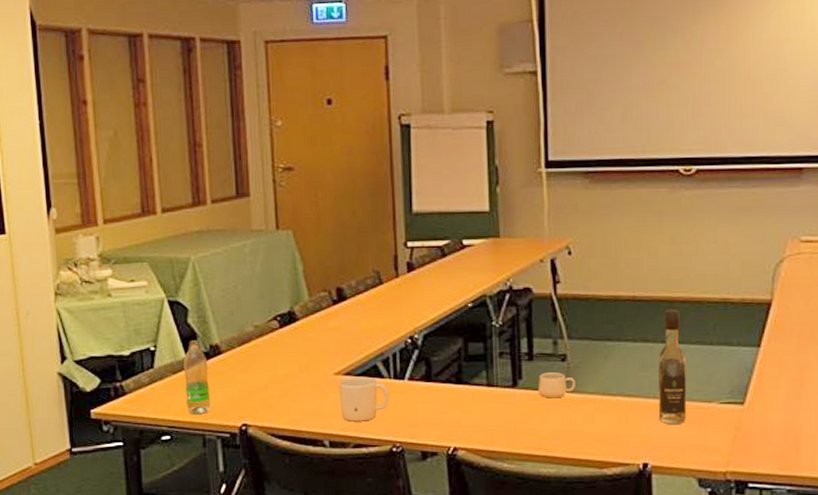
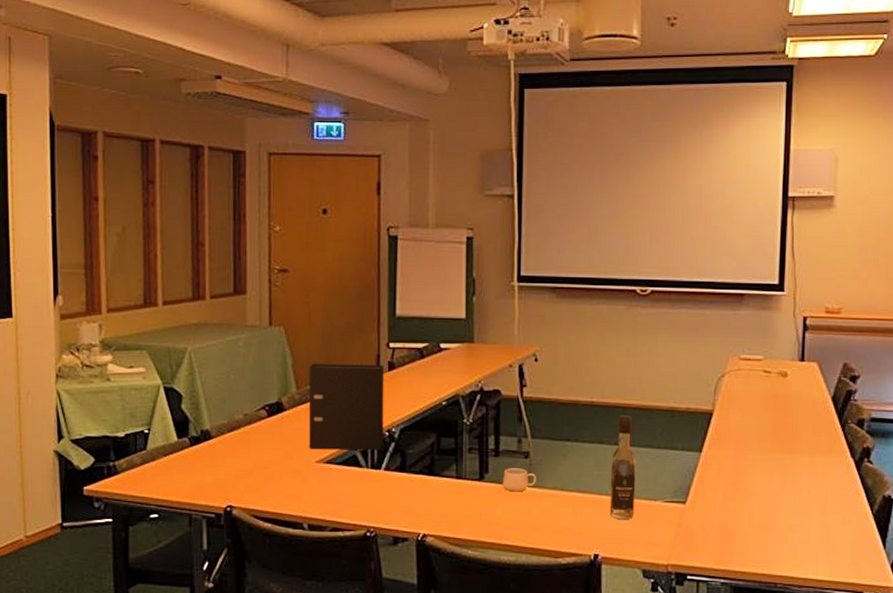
bottle: present [183,339,211,415] -> none [175,424,199,495]
binder: none [321,266,406,361] -> present [308,364,385,451]
mug: present [339,376,389,422] -> none [320,465,366,507]

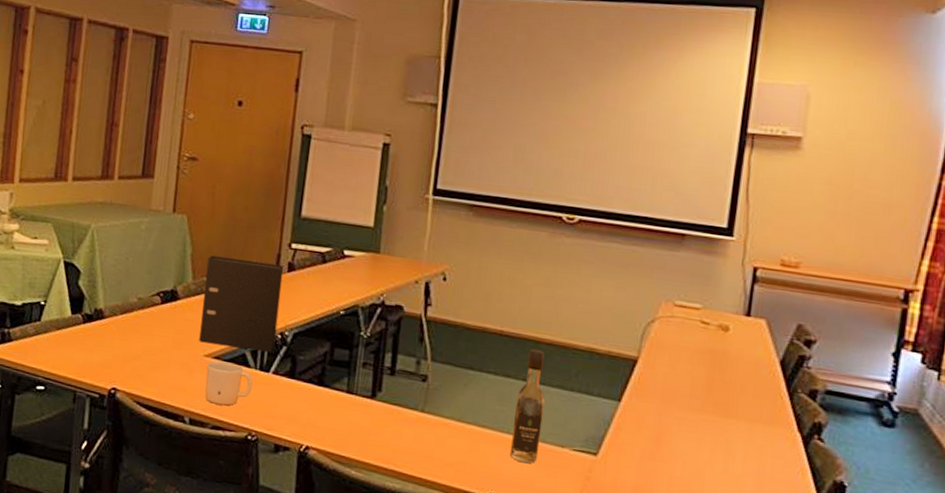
mug: none [320,465,366,507] -> present [205,361,253,406]
mug: present [502,468,536,492] -> none [395,389,433,417]

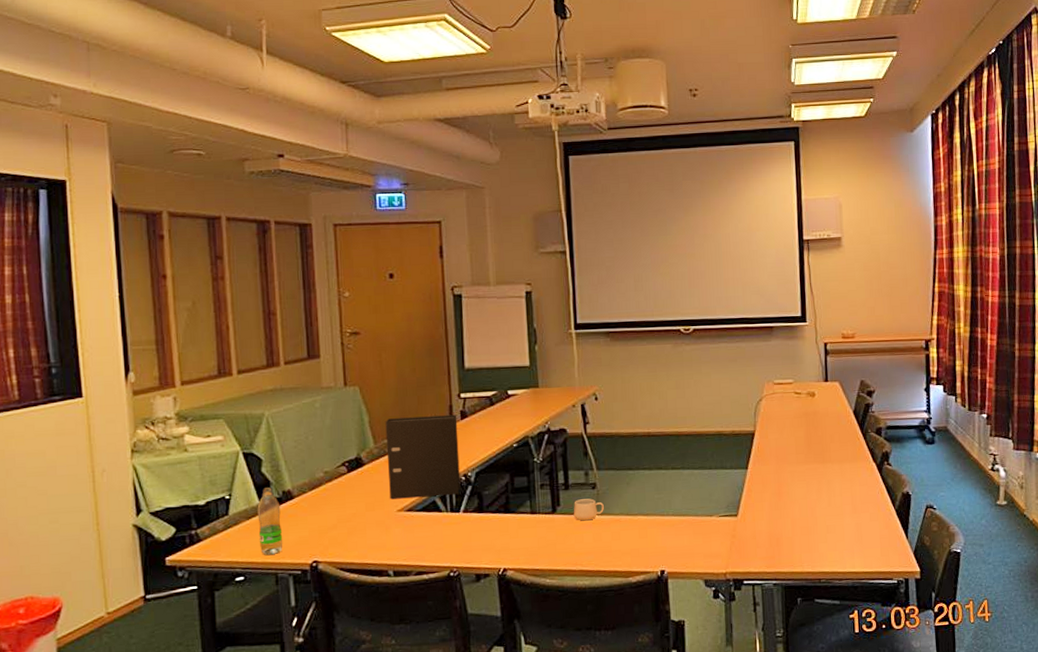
bottle: none [64,301,90,372] -> present [257,486,283,556]
mug: present [205,361,253,406] -> none [402,511,446,552]
mug: none [395,389,433,417] -> present [573,498,604,521]
bottle: present [509,349,545,464] -> none [670,442,694,537]

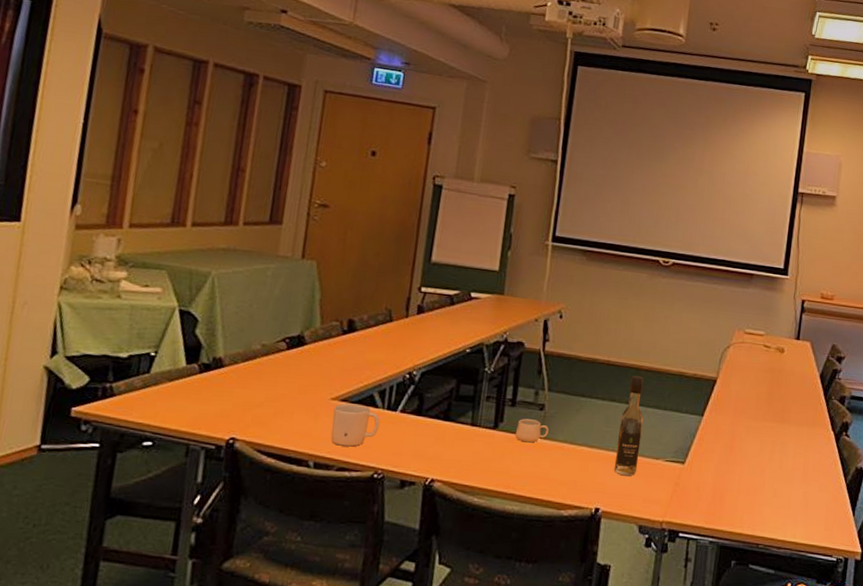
bottle: present [257,486,283,556] -> none [176,350,208,424]
binder: present [385,414,461,500] -> none [326,300,414,393]
mug: none [402,511,446,552] -> present [331,403,380,447]
bottle: none [670,442,694,537] -> present [613,375,644,477]

